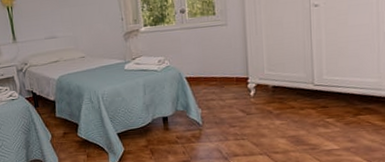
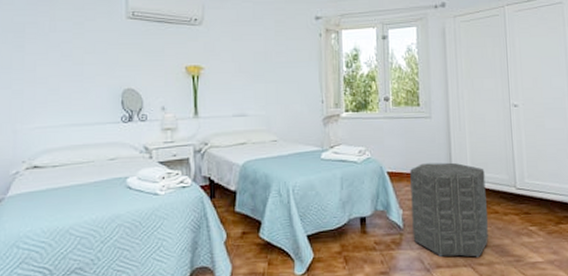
ottoman: none [207,65,285,147] -> present [410,162,489,257]

